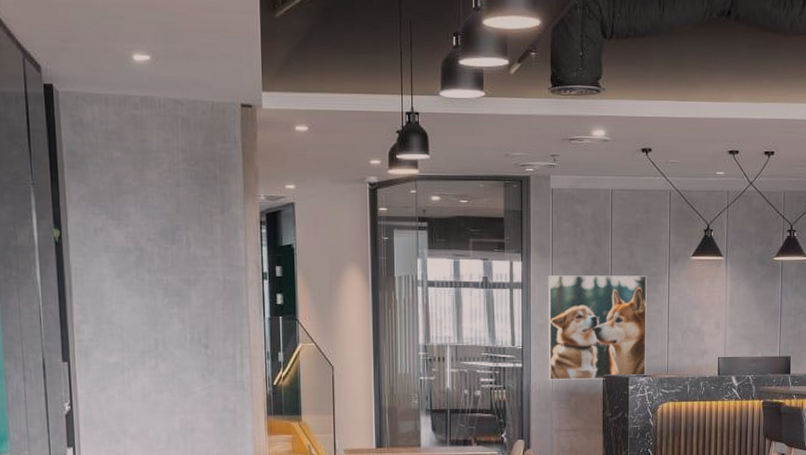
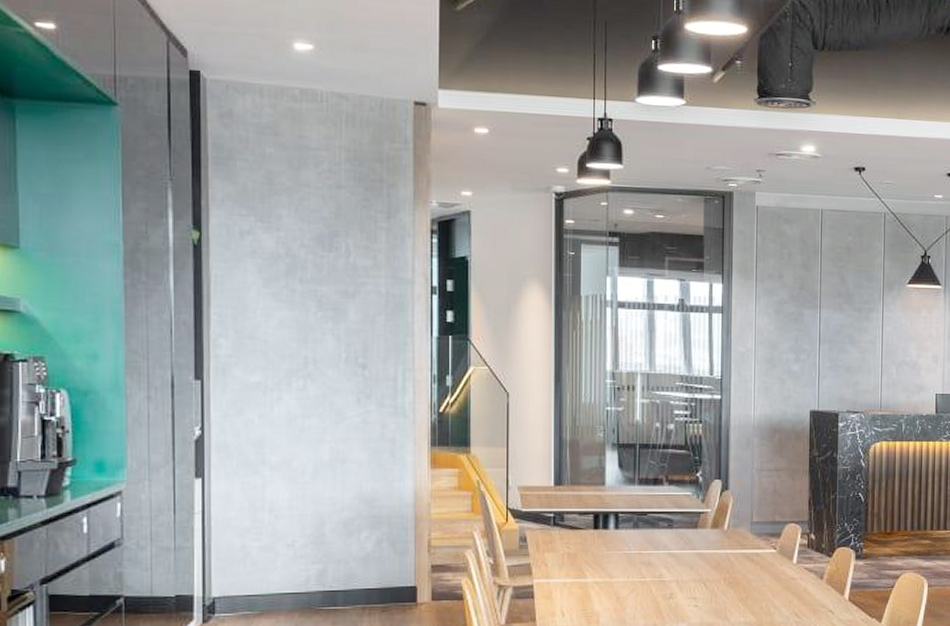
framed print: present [548,276,647,380] -> none [750,300,859,415]

